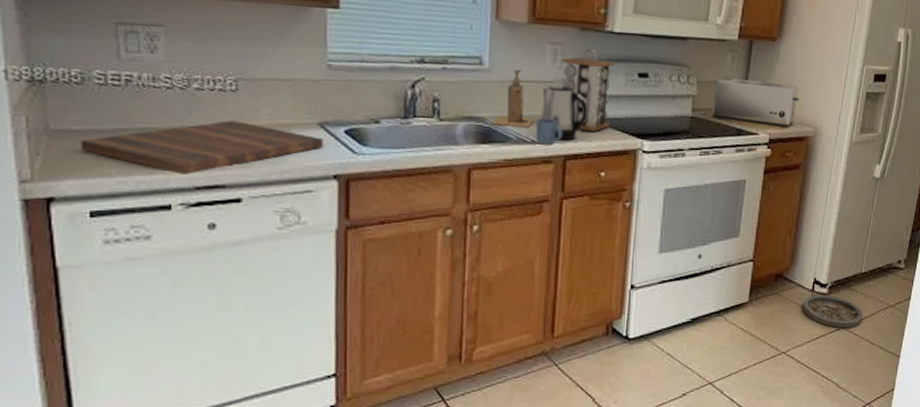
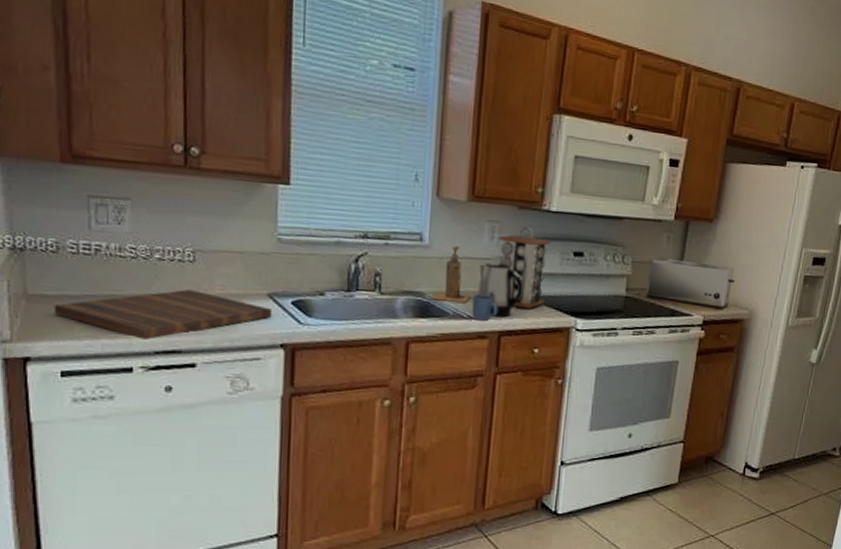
pet bowl: present [802,294,862,329] -> none [732,479,794,515]

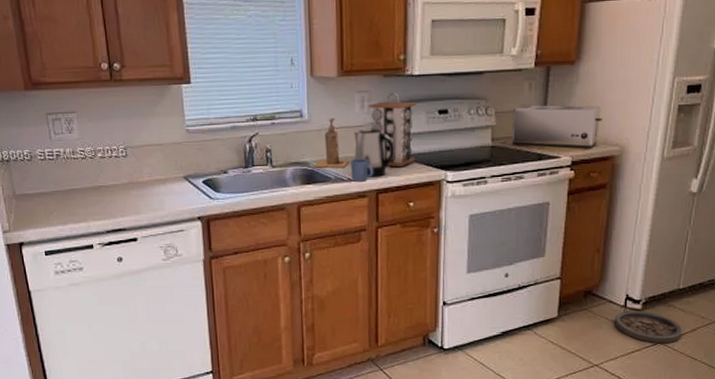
cutting board: present [53,289,273,340] -> none [34,178,189,222]
pet bowl: none [732,479,794,515] -> present [614,310,682,344]

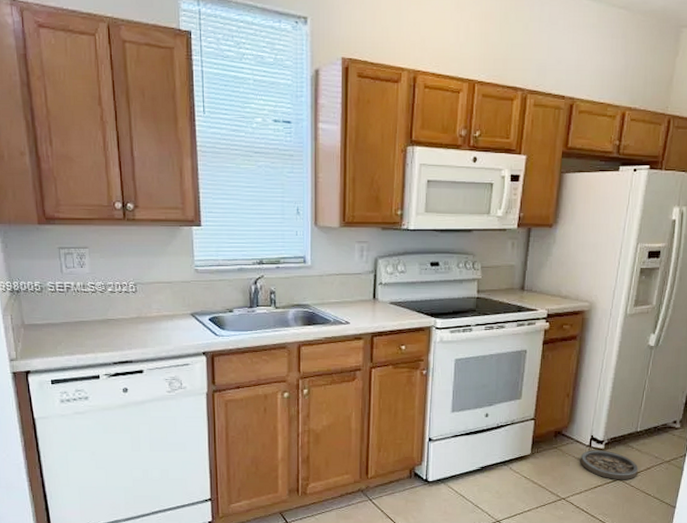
soap dispenser: present [314,118,350,168] -> none [315,265,348,312]
mug: present [351,159,374,183] -> none [349,304,370,326]
kettle: present [354,128,395,177] -> none [353,276,390,321]
spice rack: present [368,92,416,167] -> none [367,244,411,312]
toaster: present [512,104,602,150] -> none [495,261,575,304]

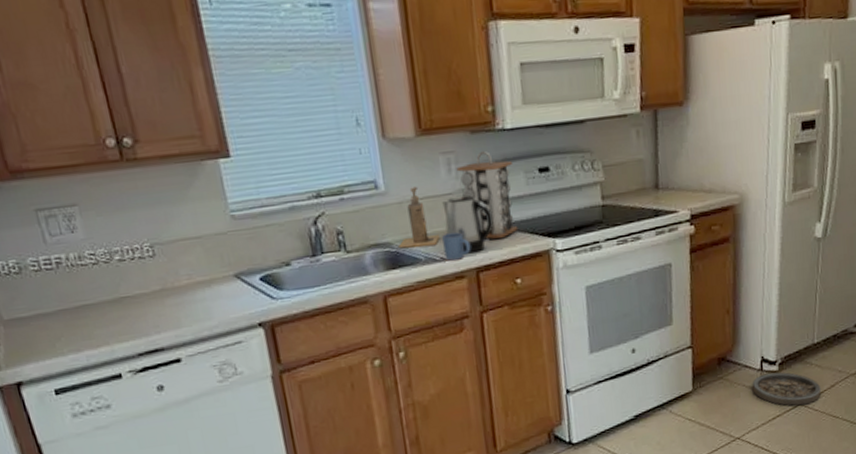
soap dispenser: none [315,265,348,312] -> present [399,186,441,249]
mug: none [349,304,370,326] -> present [442,232,471,262]
kettle: none [353,276,390,321] -> present [442,195,494,254]
spice rack: none [367,244,411,312] -> present [456,150,518,240]

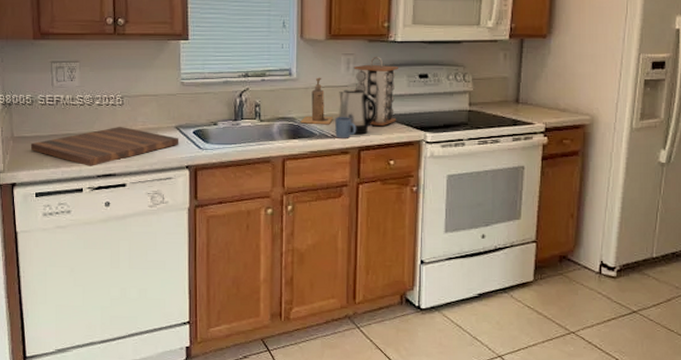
cutting board: none [31,284,244,344] -> present [30,126,179,166]
pet bowl: present [752,372,821,406] -> none [590,277,657,313]

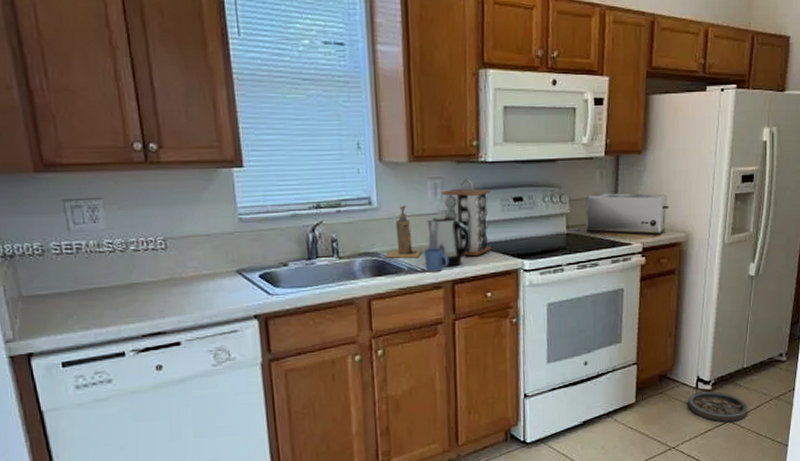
cutting board: present [30,126,179,166] -> none [47,274,243,325]
toaster: none [488,73,573,117] -> present [585,192,669,236]
pet bowl: none [590,277,657,313] -> present [688,391,747,423]

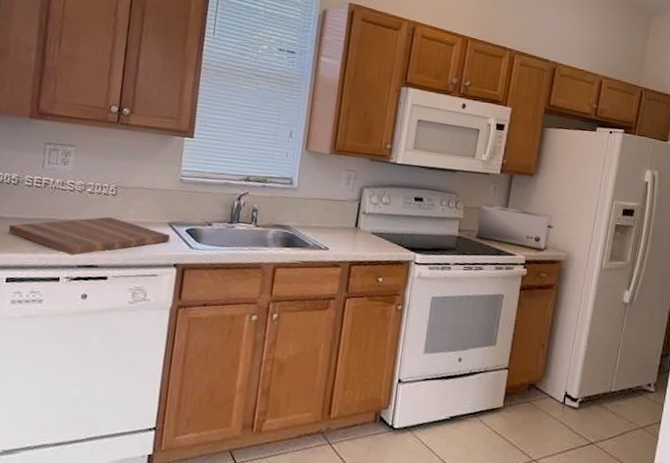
cutting board: none [47,274,243,325] -> present [8,216,171,256]
soap dispenser: present [385,205,423,259] -> none [296,189,329,237]
mug: present [424,248,449,274] -> none [328,230,350,253]
kettle: present [427,215,471,267] -> none [334,203,373,250]
spice rack: present [441,178,492,256] -> none [353,175,396,243]
pet bowl: present [688,391,747,423] -> none [553,407,612,445]

